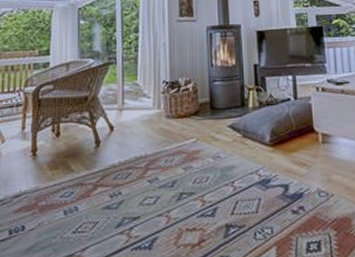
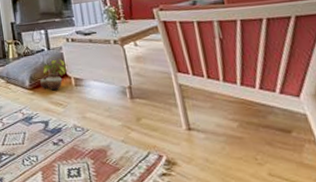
potted plant: none [283,108,316,148] -> present [40,57,68,91]

